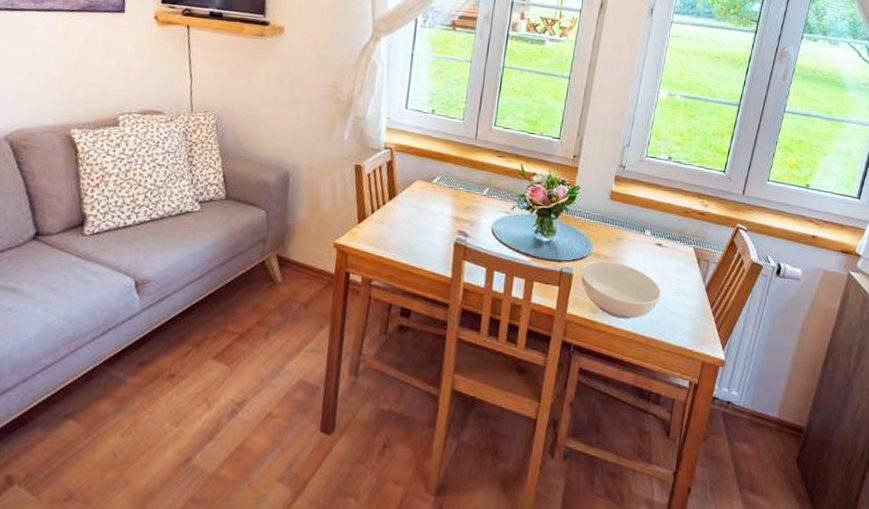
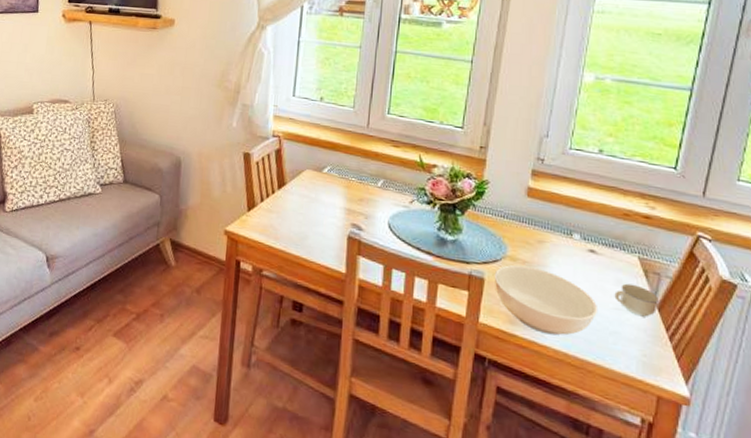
cup: none [674,270,707,297] -> present [614,283,658,317]

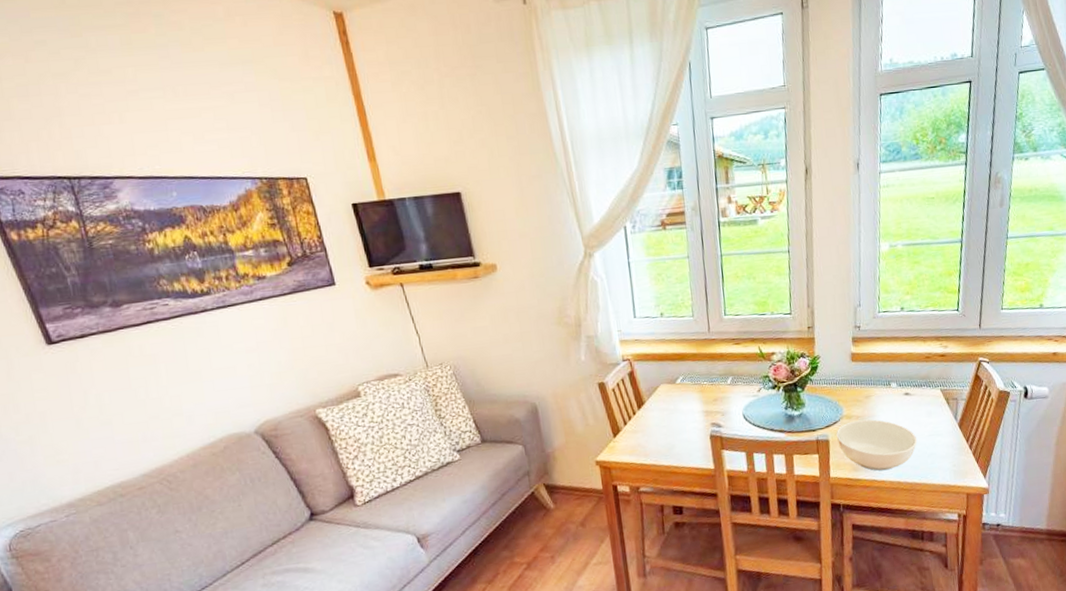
cup: present [614,283,658,317] -> none [927,412,959,436]

